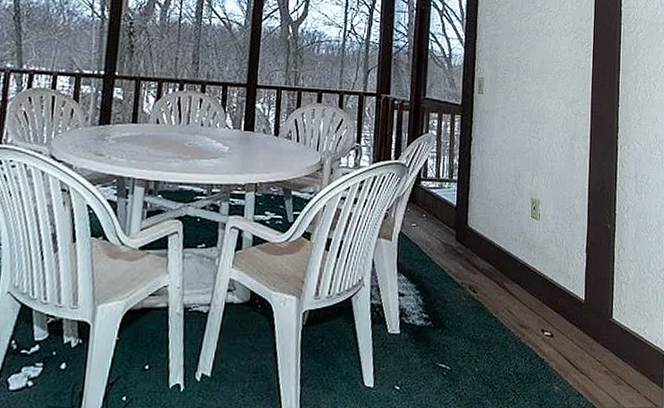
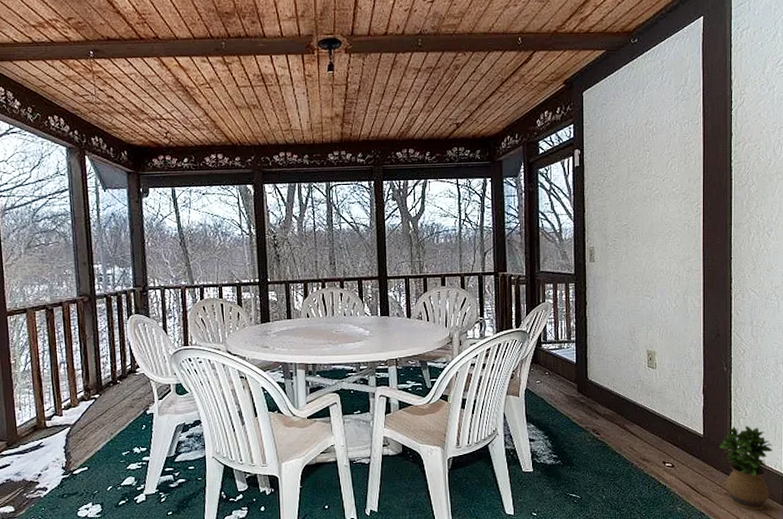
potted plant: none [600,292,654,394] -> present [719,425,773,511]

